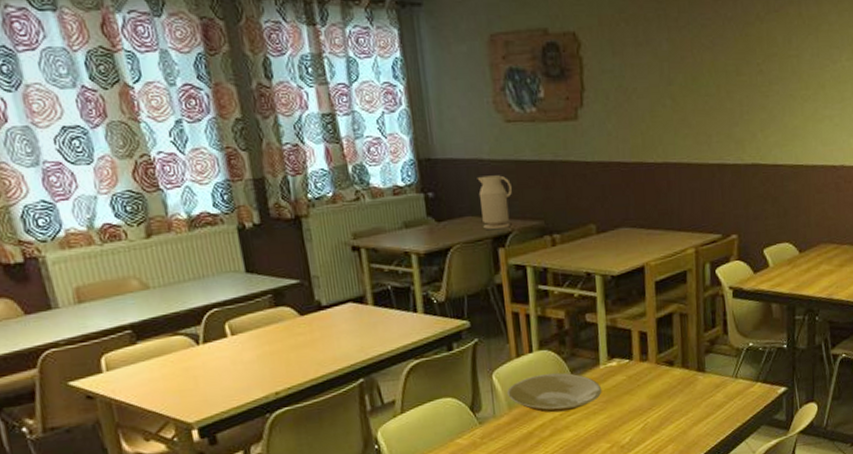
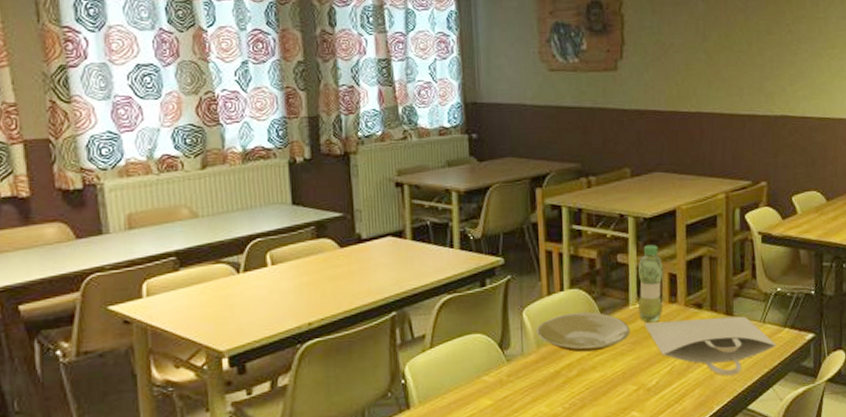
water jug: present [477,175,513,230] -> none [519,119,553,171]
water bottle: none [607,303,634,382] -> present [637,245,663,323]
tote bag: none [615,372,749,431] -> present [644,316,777,376]

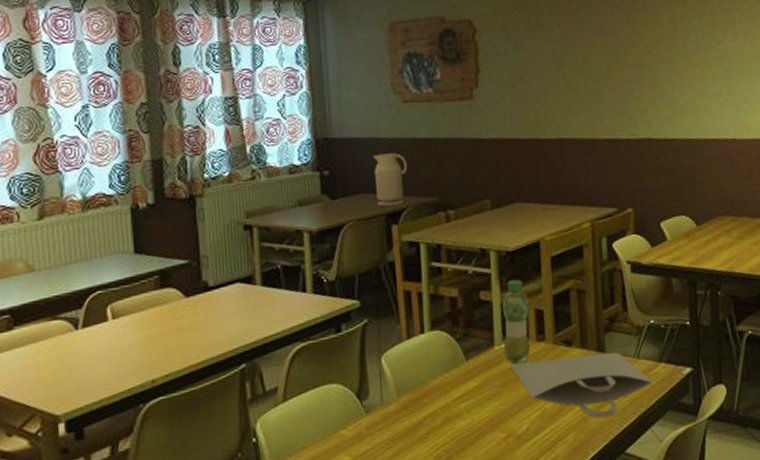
water jug: none [519,119,553,171] -> present [373,153,408,207]
bowl: present [535,312,631,353] -> none [395,354,497,400]

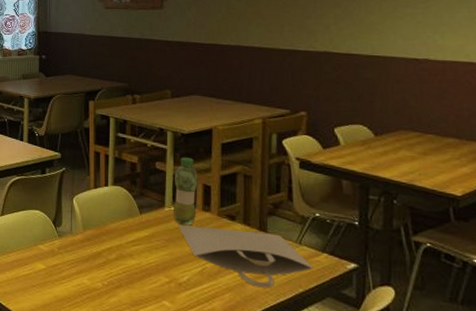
water jug: present [373,153,408,207] -> none [79,46,105,87]

